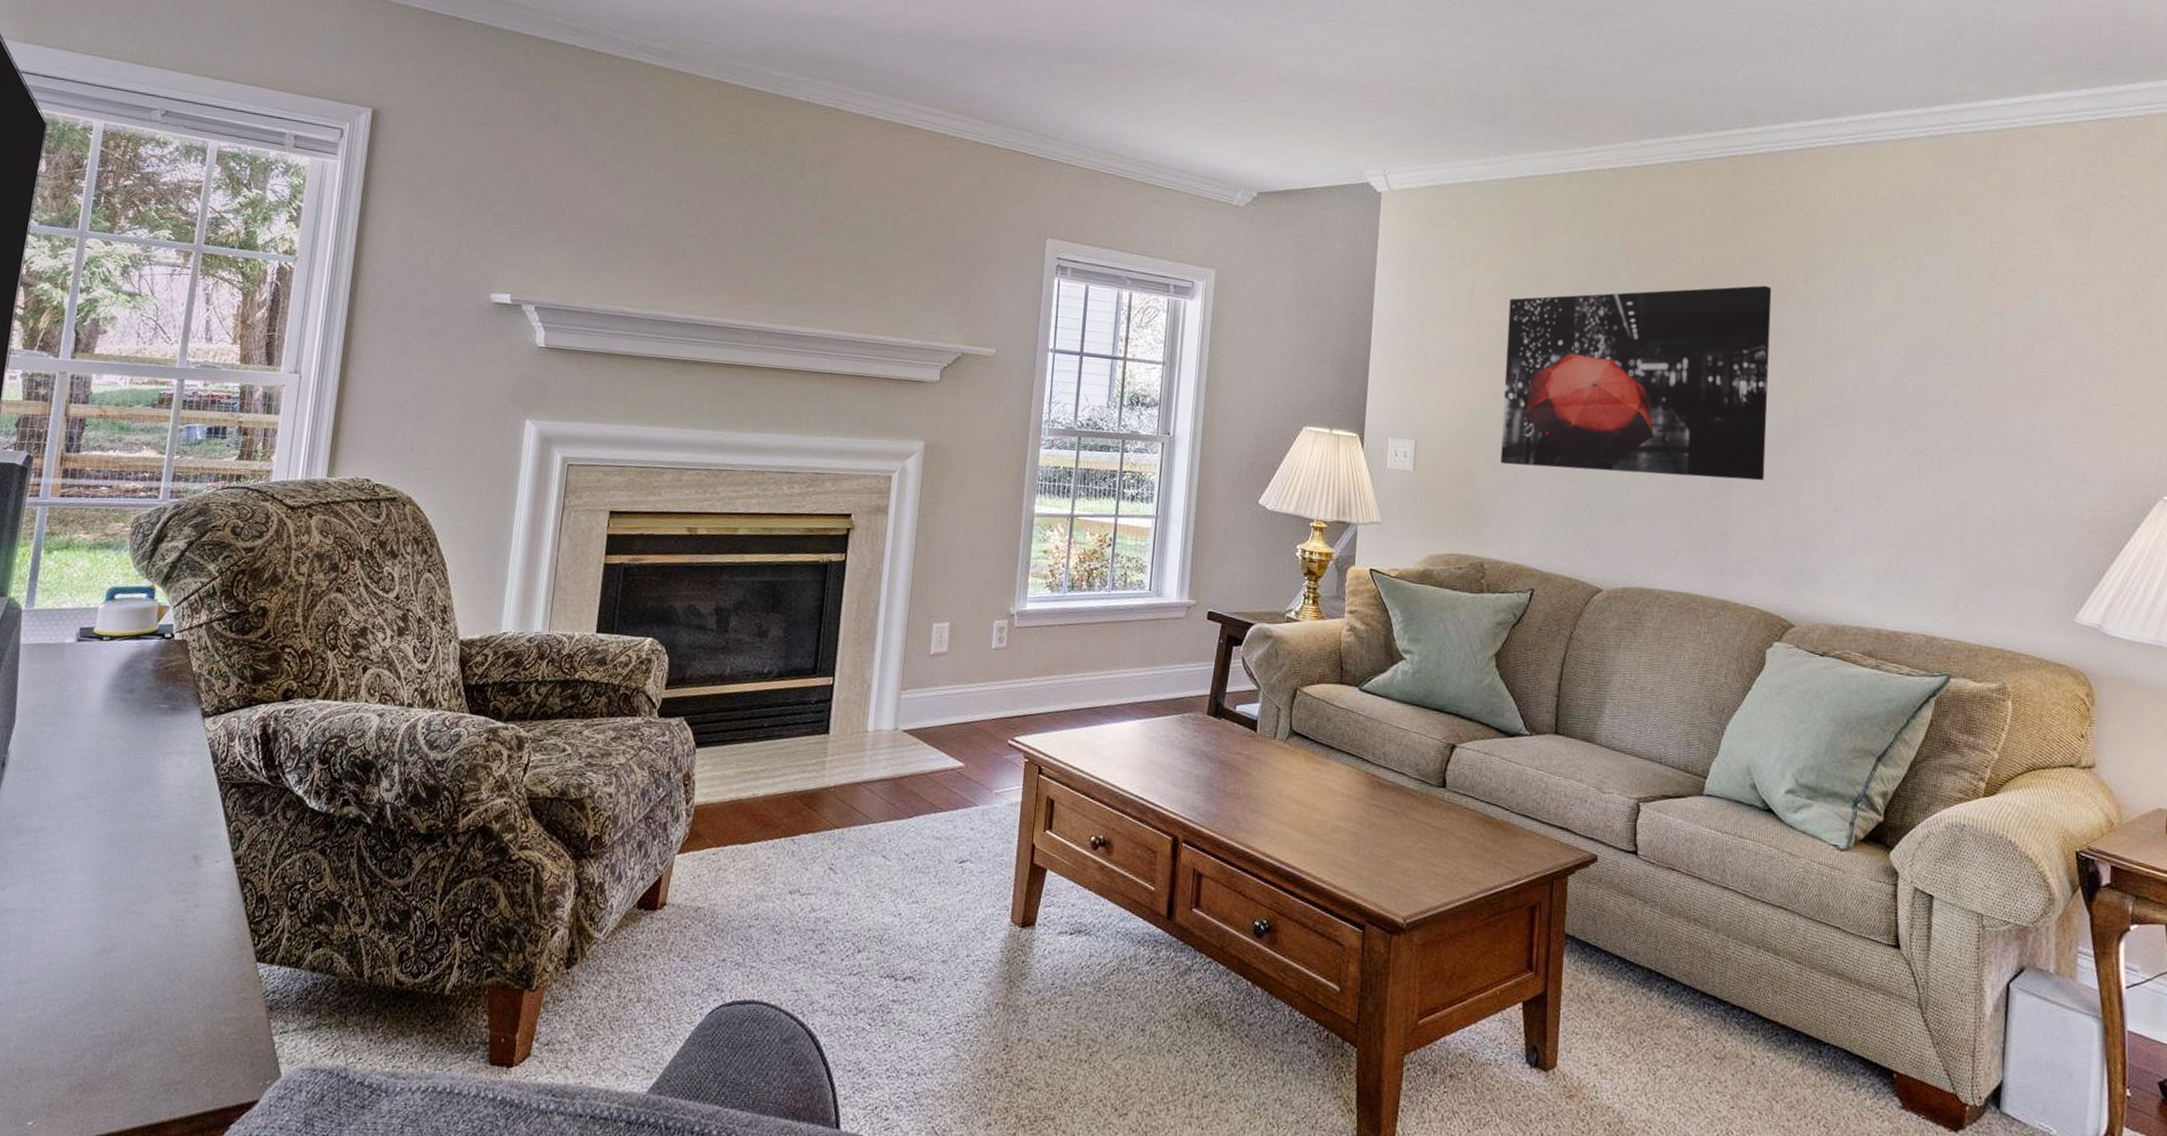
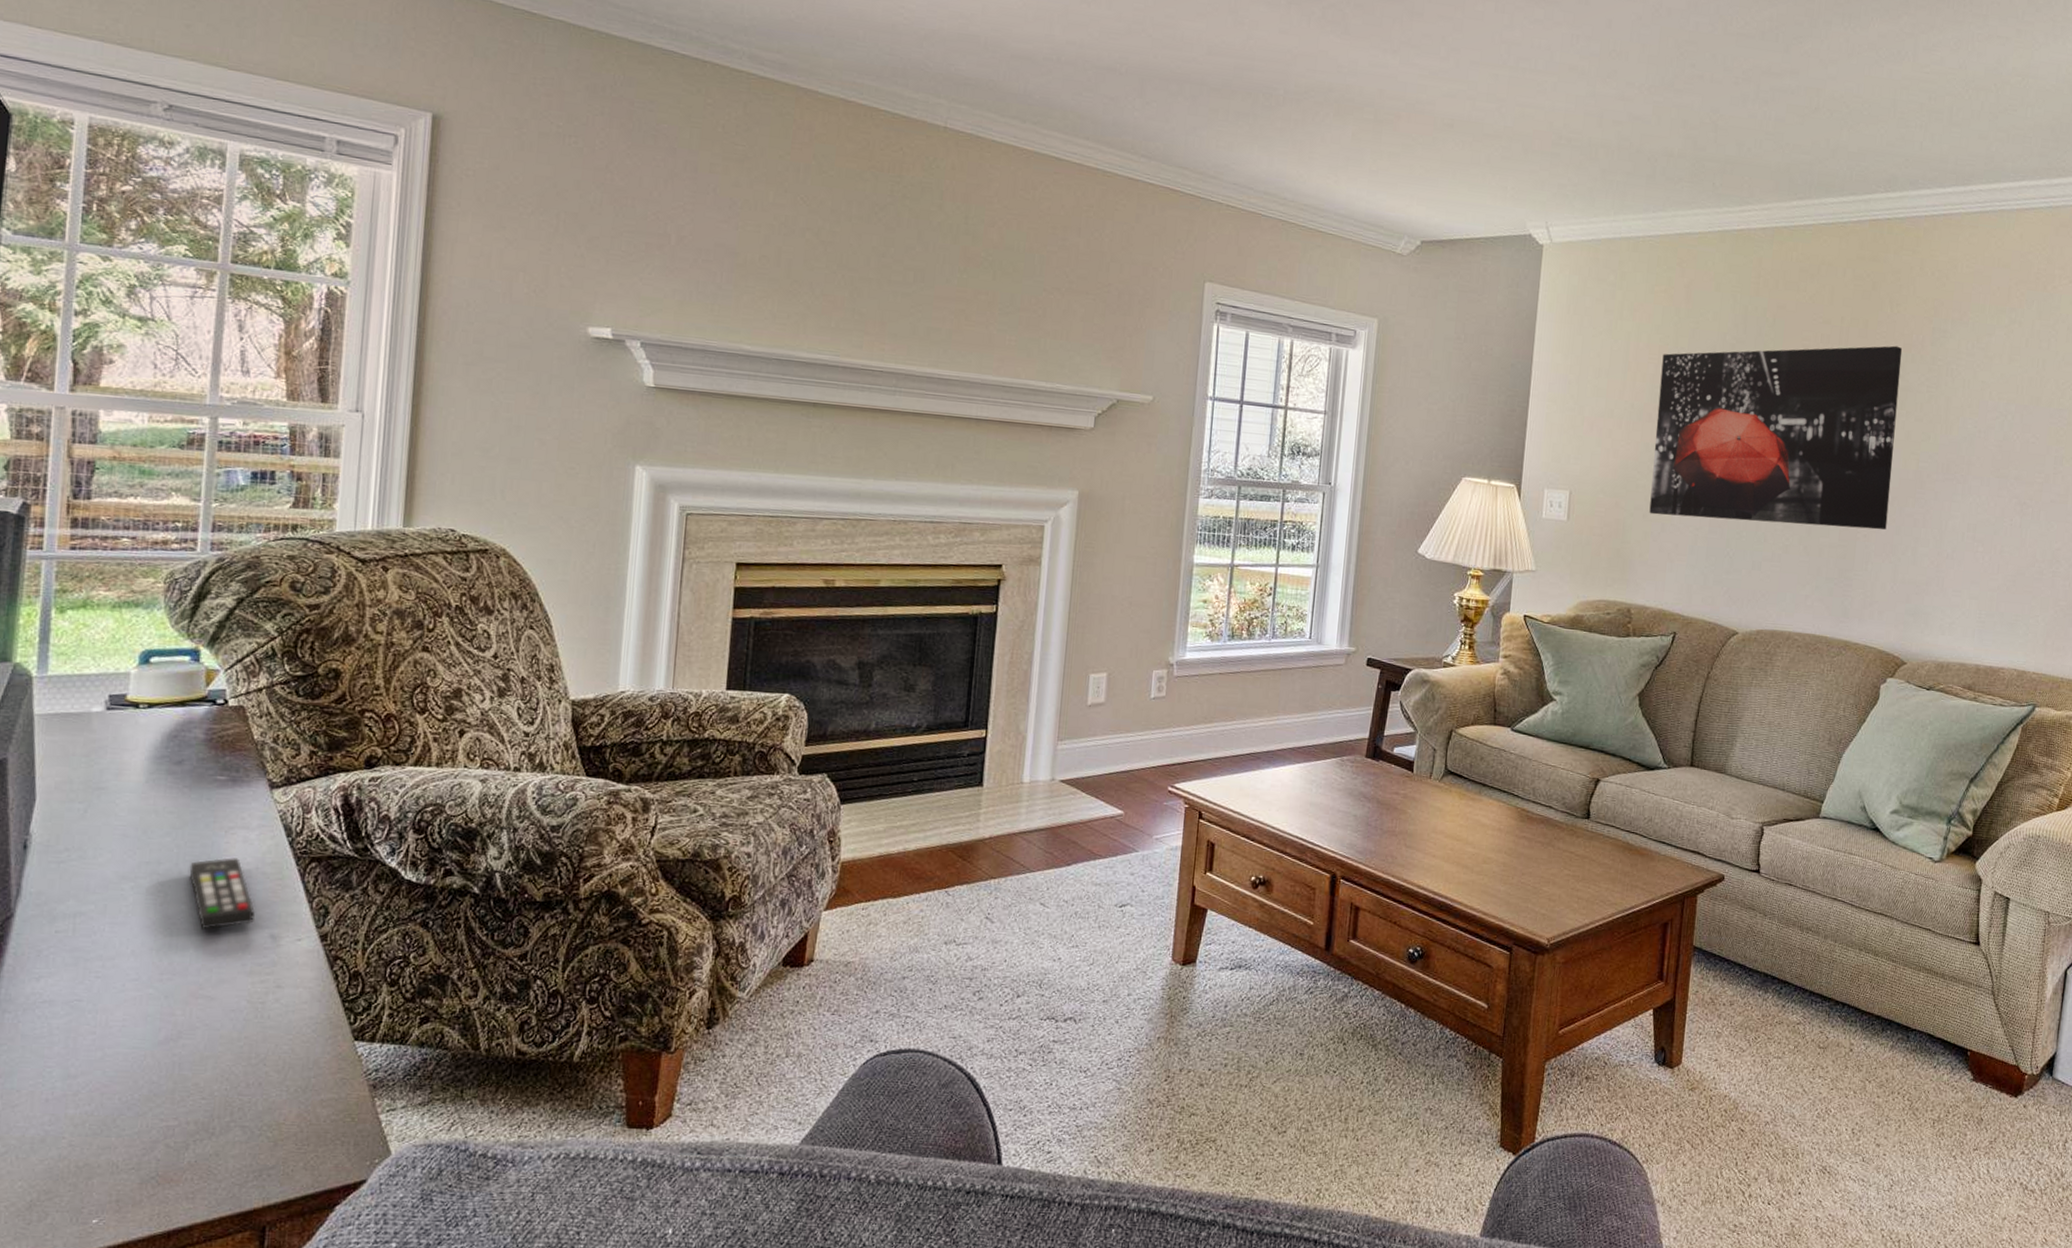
remote control: none [131,781,183,849] -> present [189,858,255,930]

